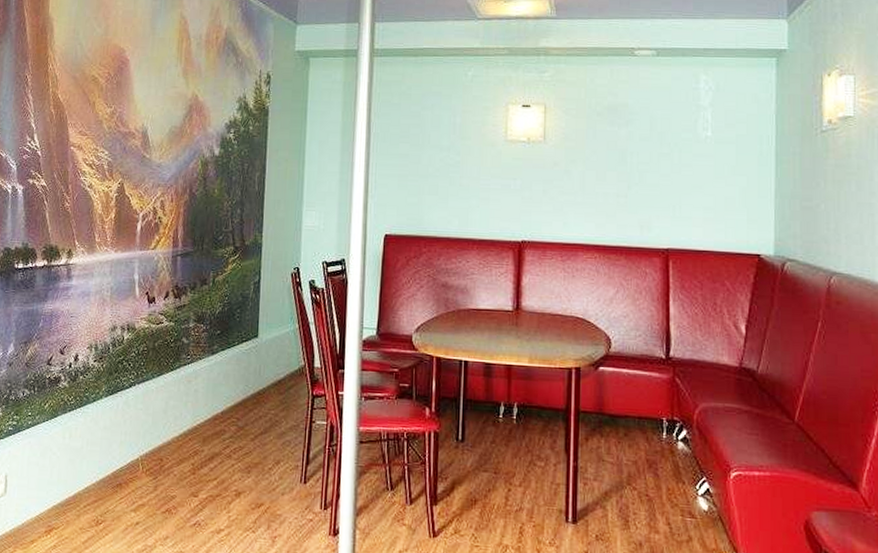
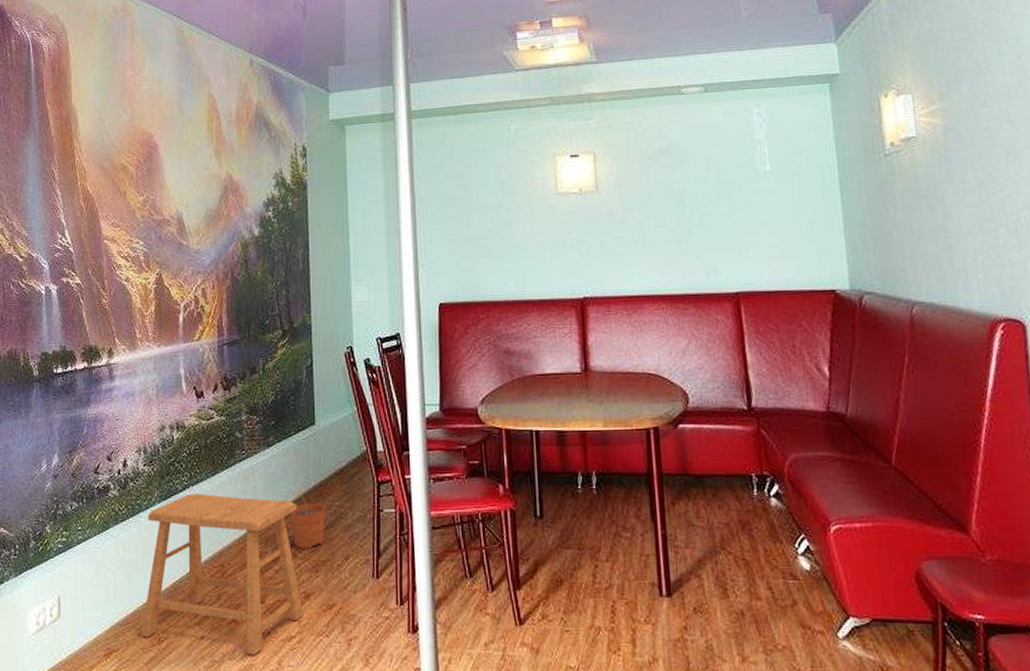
stool: none [81,390,236,543] -> present [141,493,304,655]
plant pot: none [227,398,262,451] -> present [290,492,326,548]

